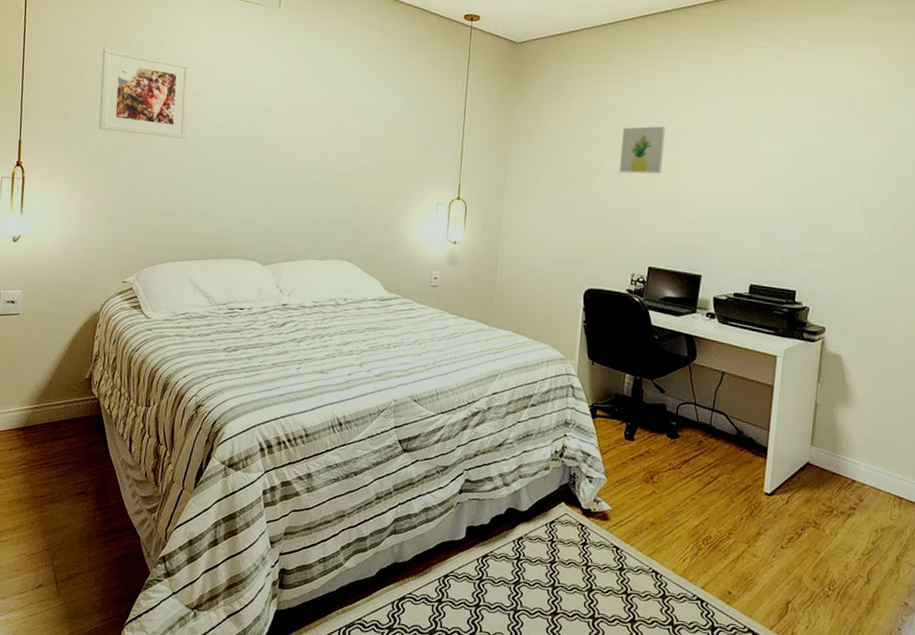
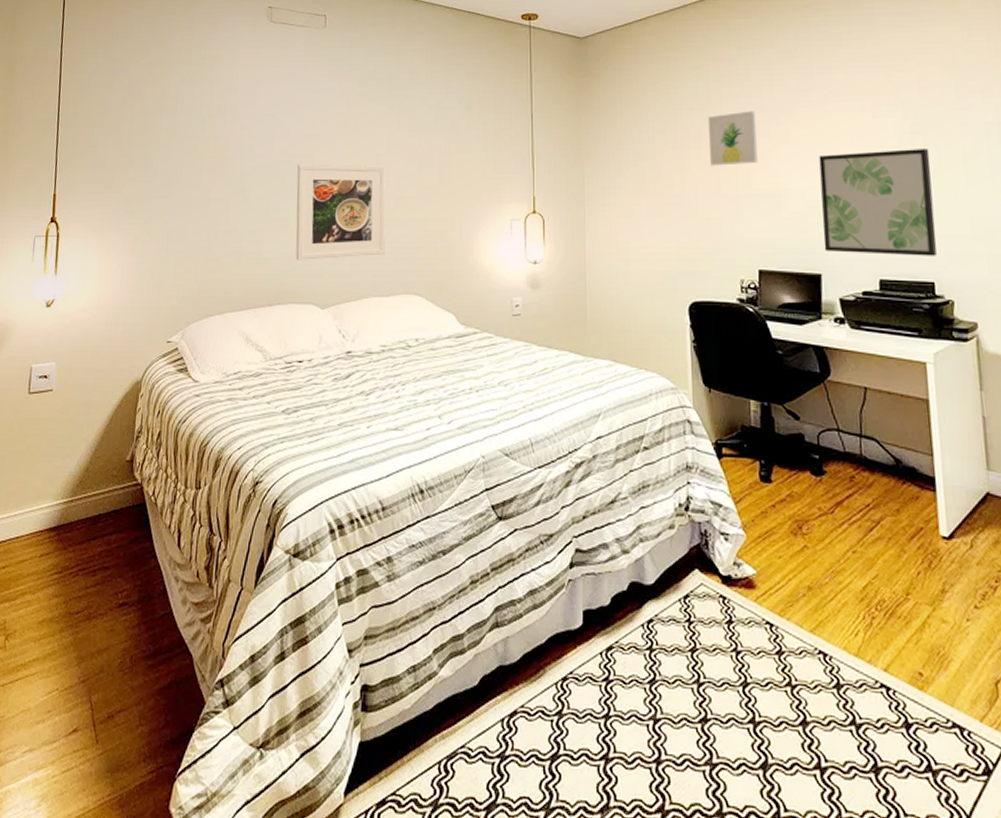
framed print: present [99,47,191,139] -> none [138,87,235,176]
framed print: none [241,134,328,224] -> present [295,164,386,260]
wall art: none [707,172,812,269] -> present [819,149,937,256]

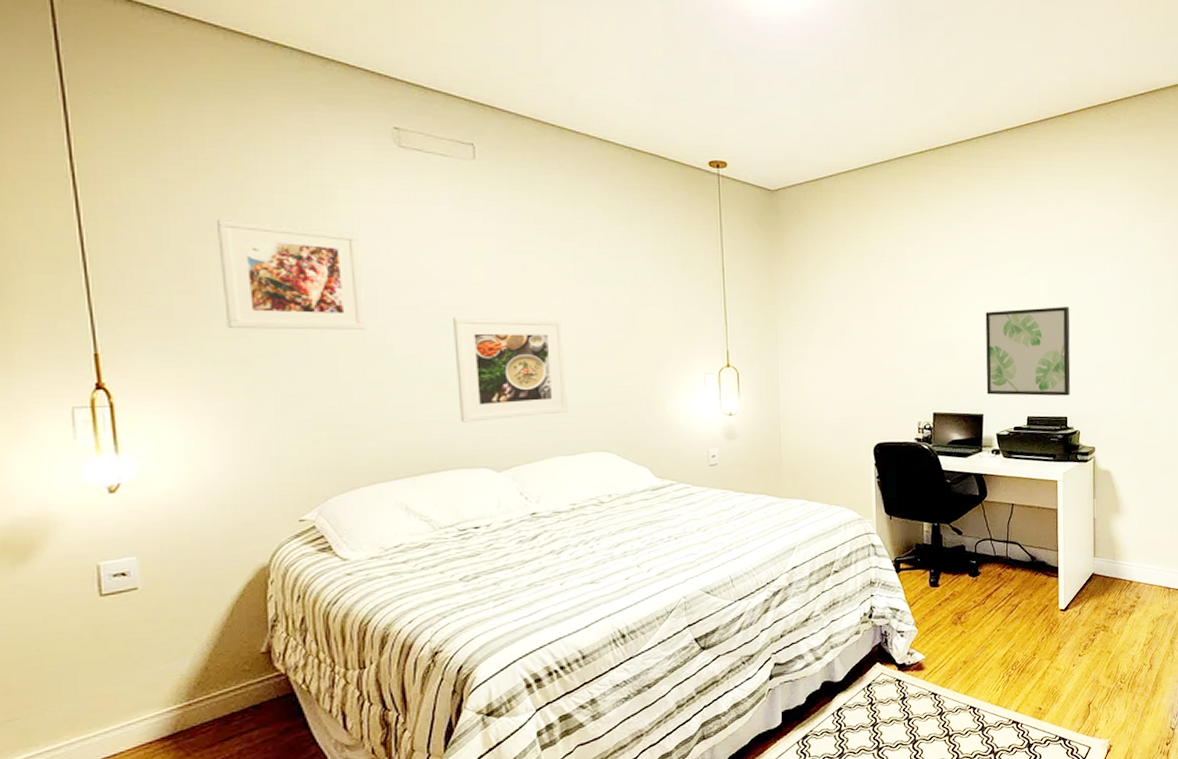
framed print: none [138,87,235,176] -> present [217,218,367,330]
wall art: present [708,110,758,166] -> none [893,270,935,321]

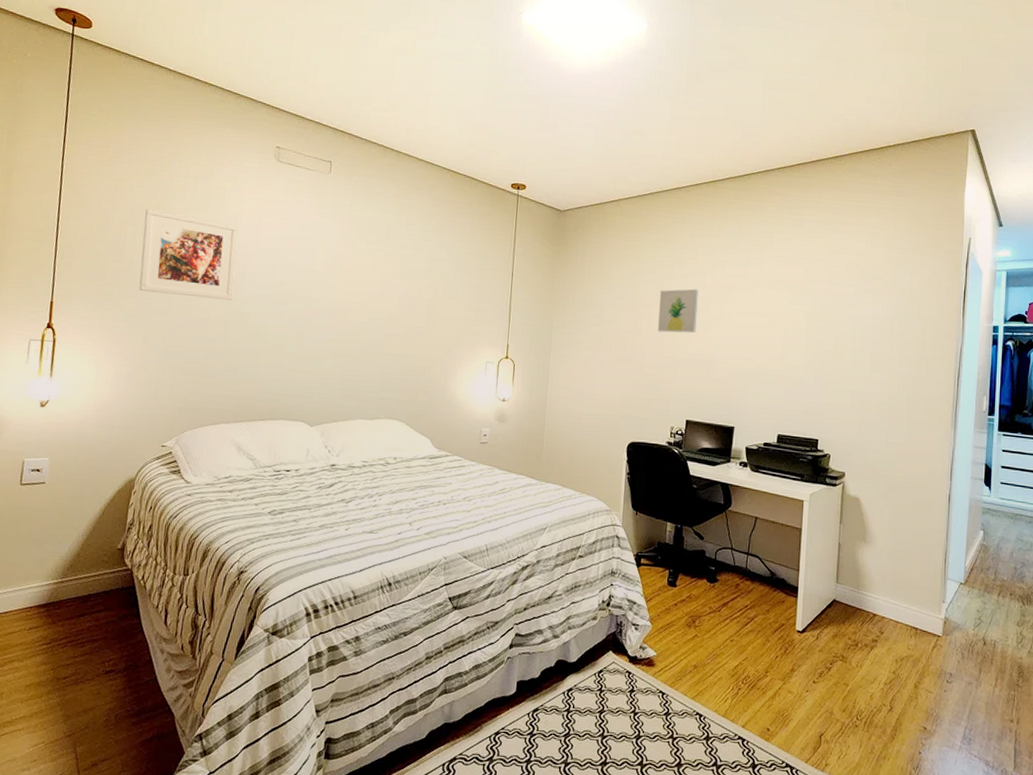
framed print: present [453,317,568,422] -> none [289,296,378,383]
wall art: none [893,270,935,321] -> present [658,289,698,333]
wall art: present [985,307,1071,396] -> none [739,331,829,419]

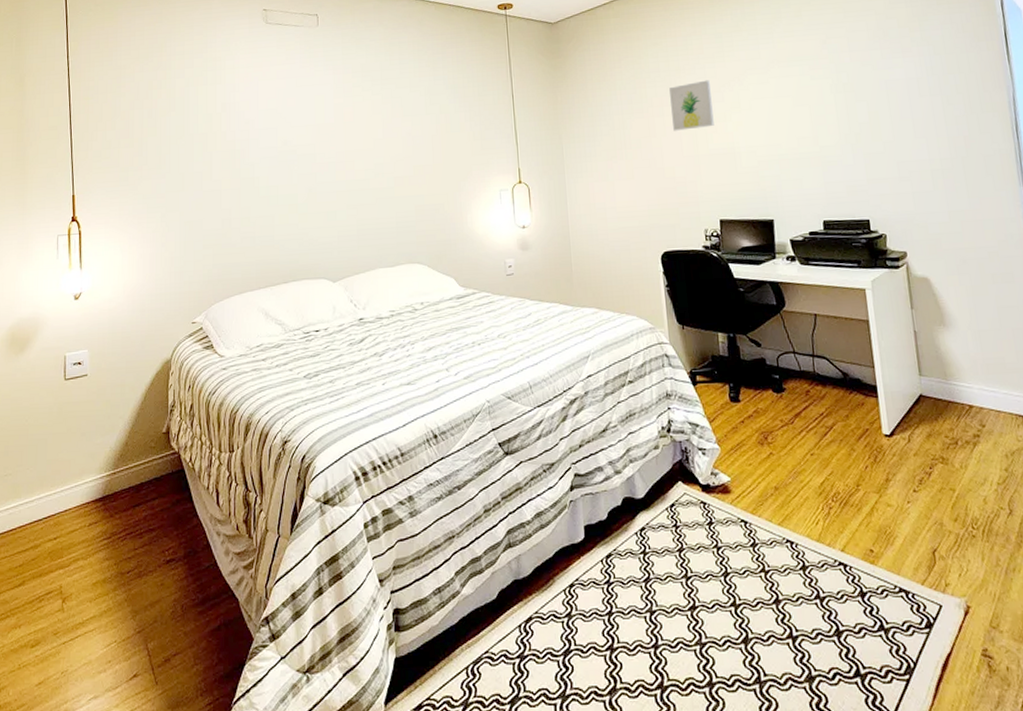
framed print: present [139,208,239,300] -> none [149,90,242,172]

